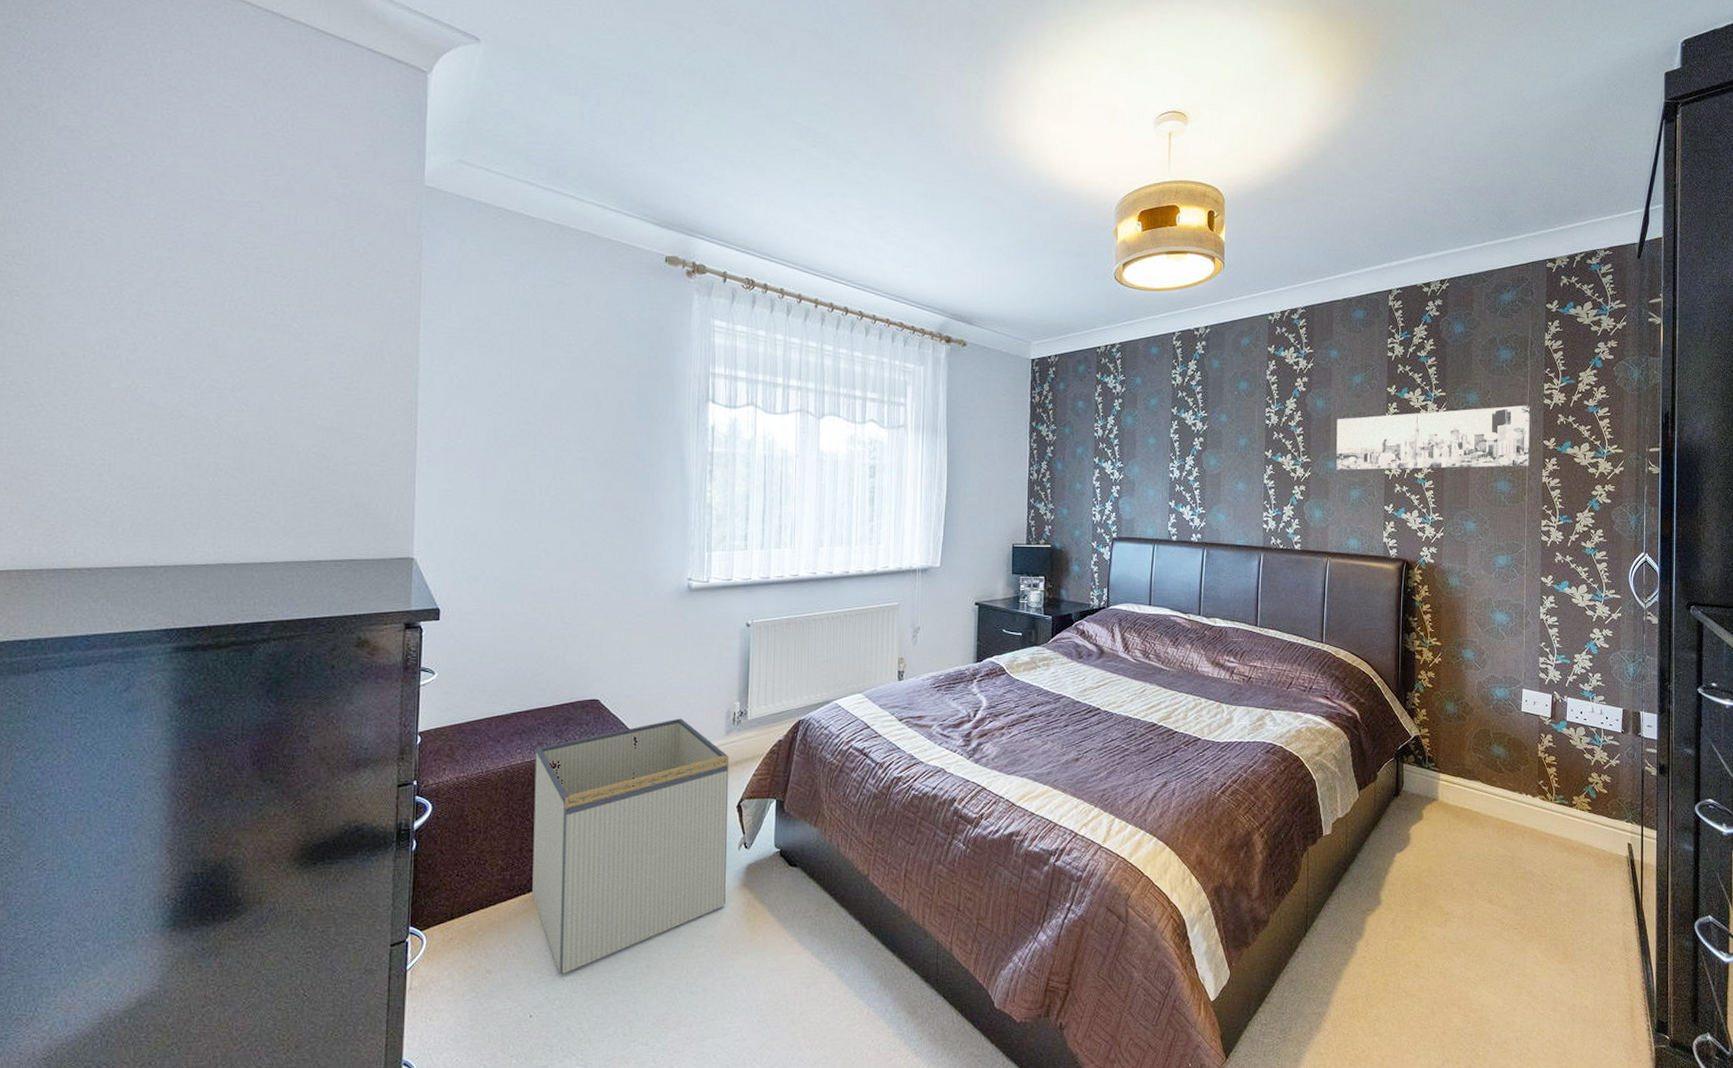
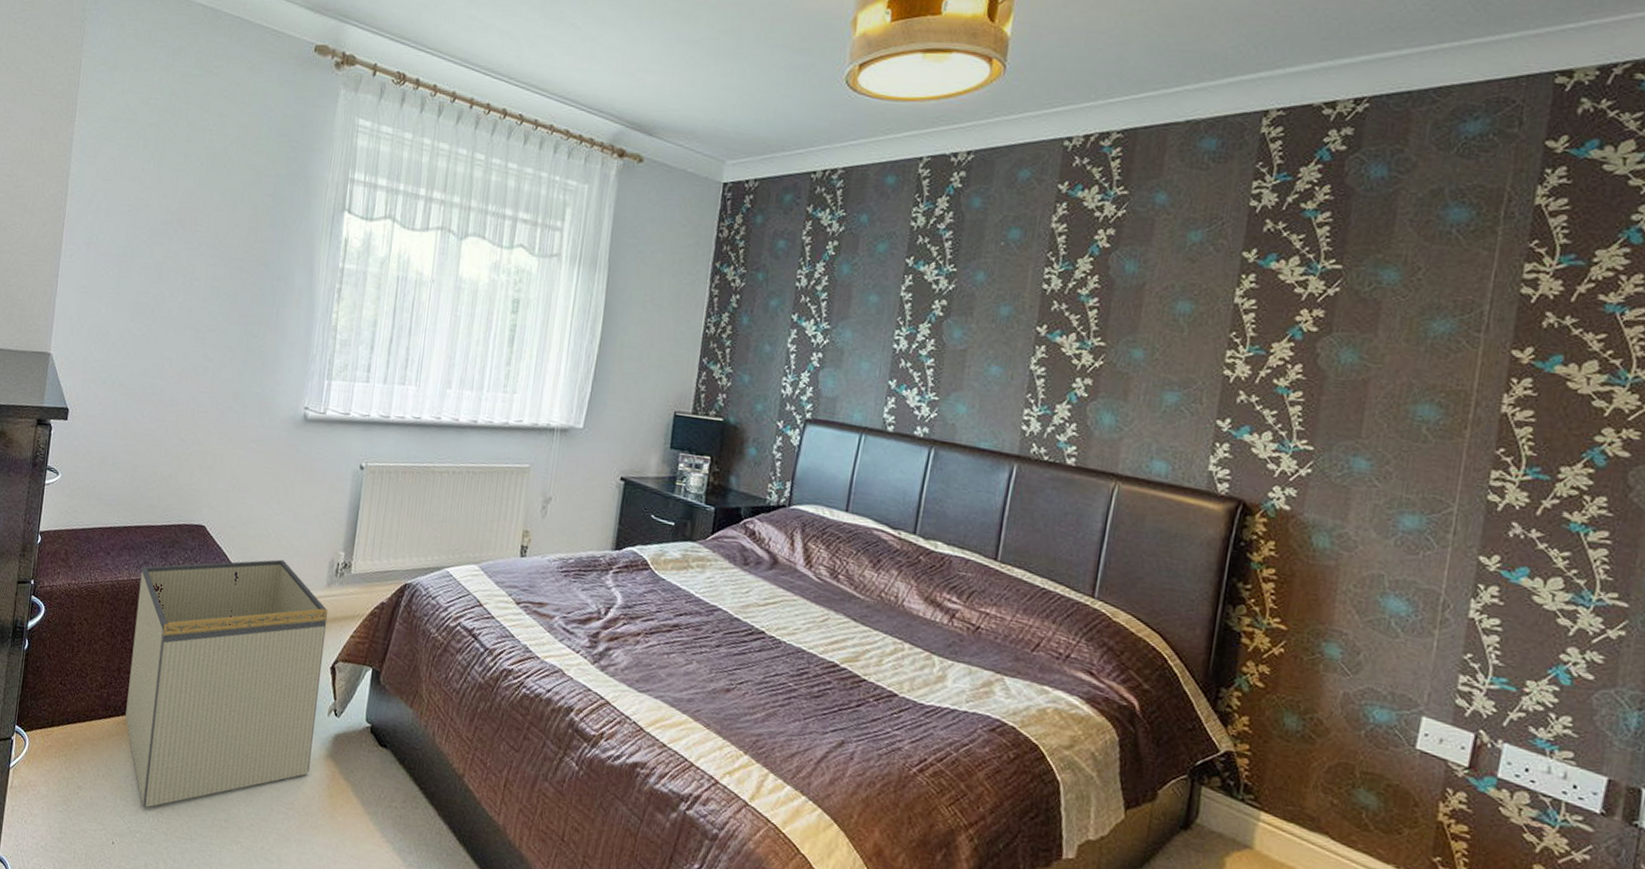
wall art: present [1336,405,1531,471] -> none [1144,289,1495,387]

